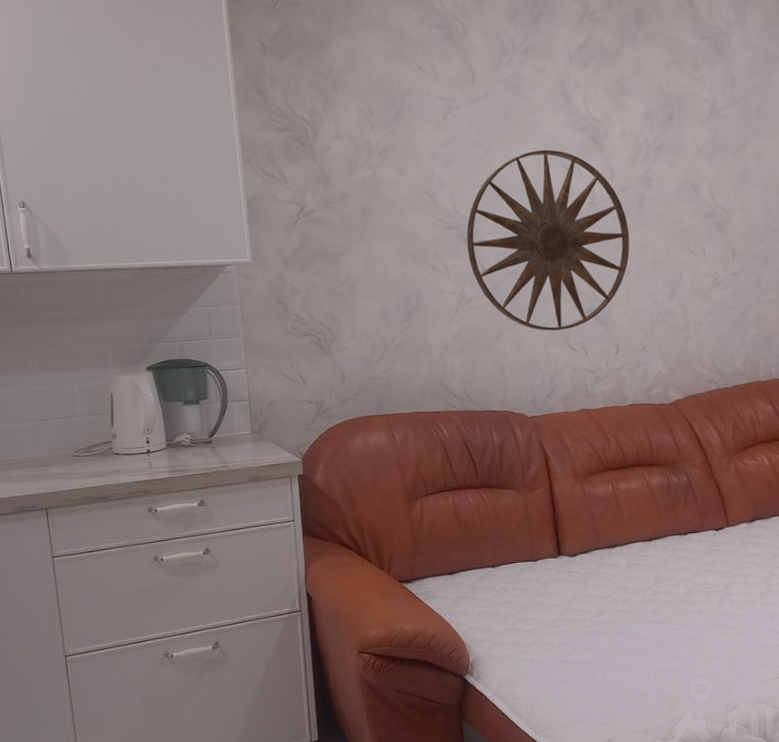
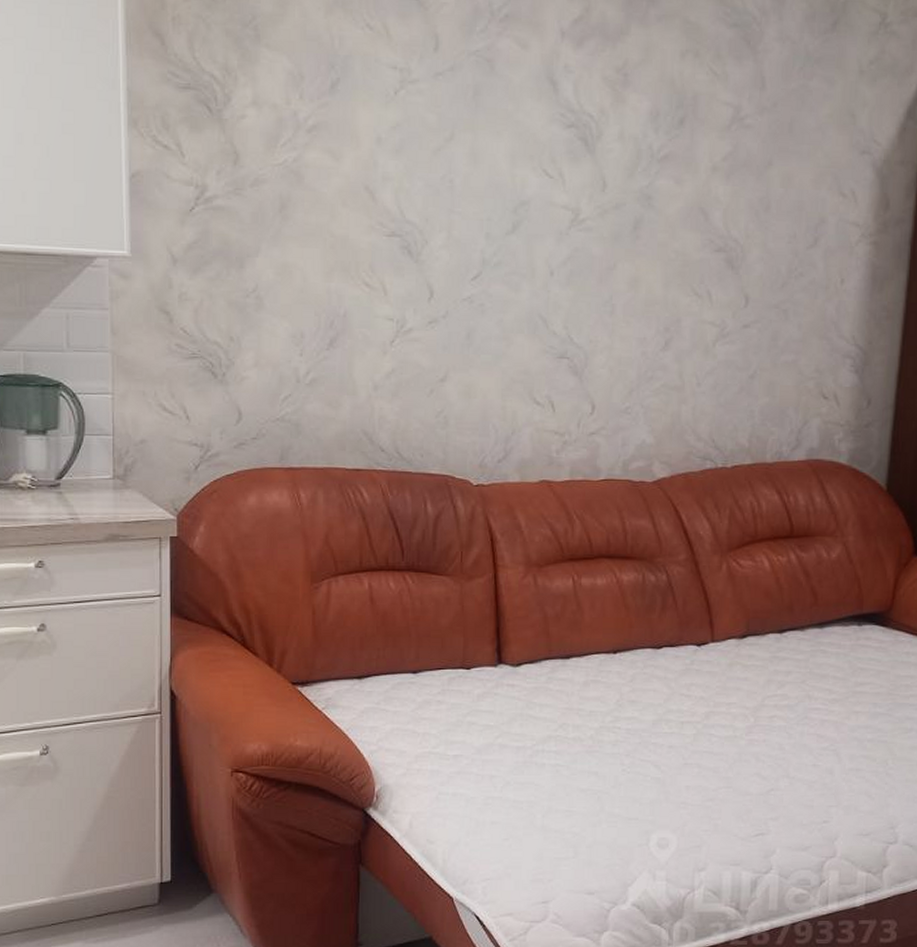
wall art: present [466,149,630,331] -> none [412,146,619,378]

